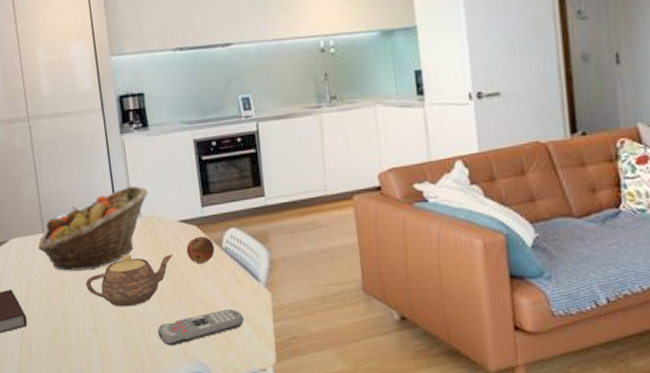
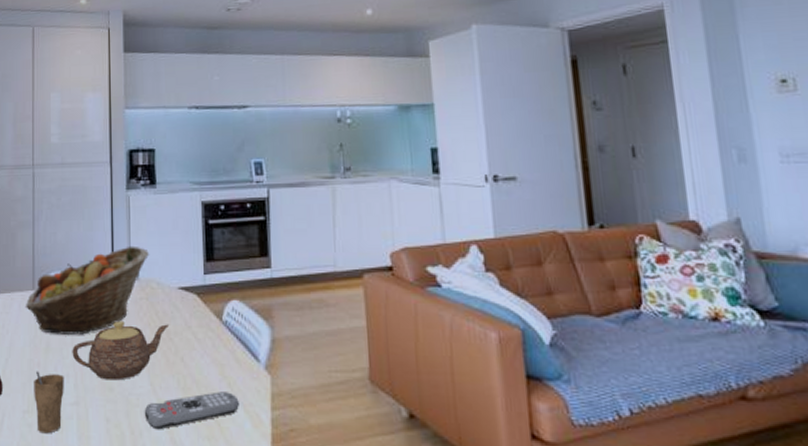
cup: none [54,303,84,356] -> present [34,371,64,434]
fruit: present [186,236,215,264] -> none [184,306,214,337]

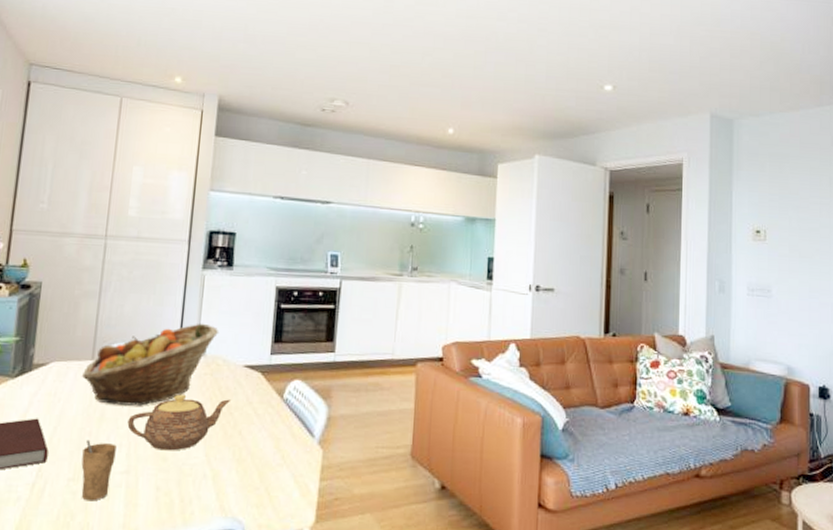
remote control: present [144,391,239,430] -> none [196,463,290,498]

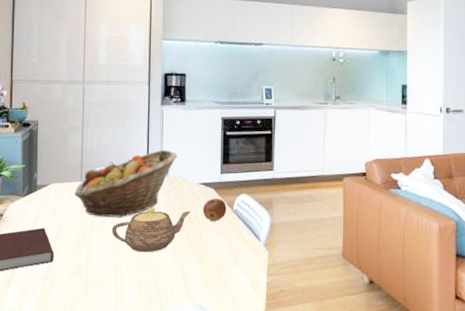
cup: present [81,439,117,501] -> none [79,244,105,292]
fruit: none [245,384,276,413] -> present [203,198,227,221]

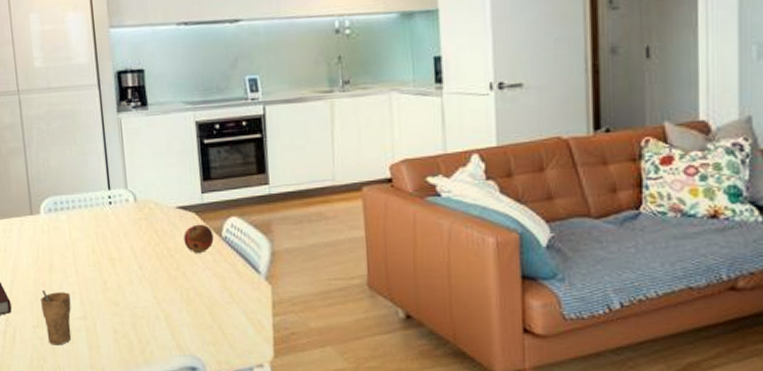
fruit basket: present [74,149,178,217] -> none [24,168,146,256]
cup: none [79,244,105,292] -> present [41,290,71,345]
teapot: present [112,207,192,253] -> none [75,240,170,296]

